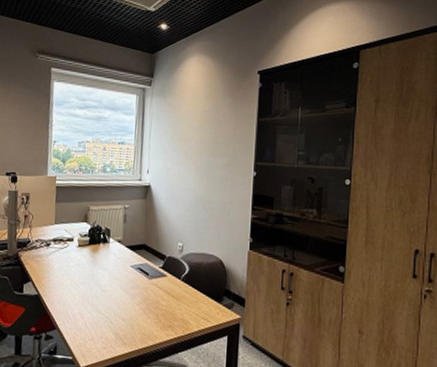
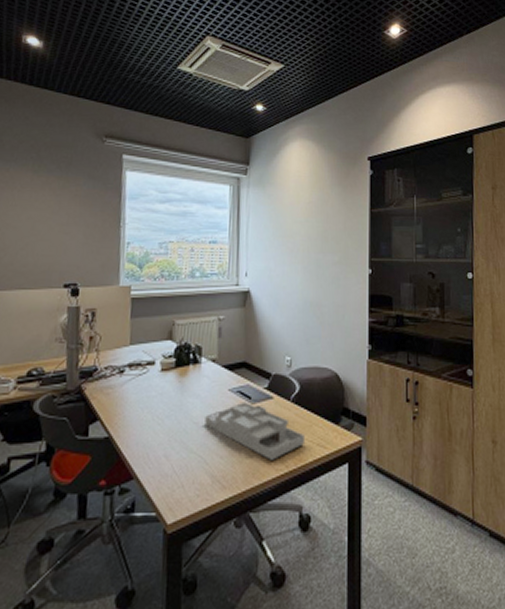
desk organizer: none [111,276,191,327] -> present [205,401,304,460]

